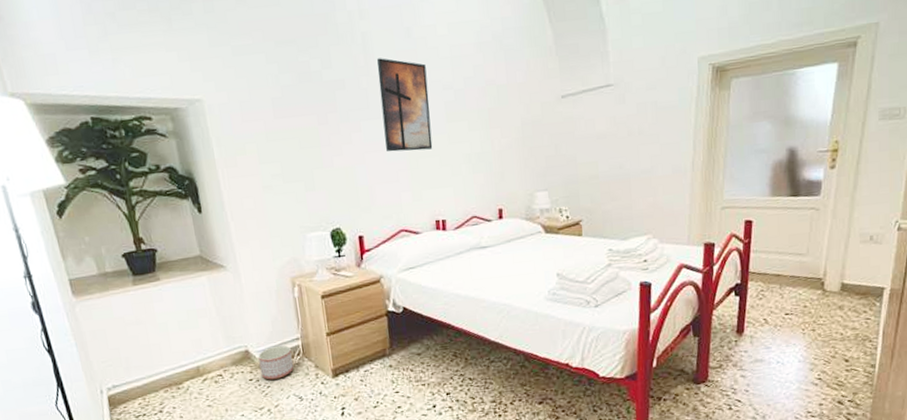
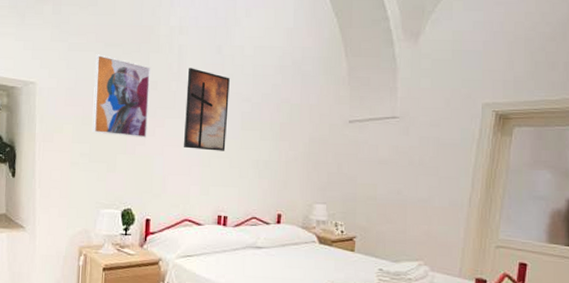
wall art: none [267,55,343,150] -> present [92,54,151,139]

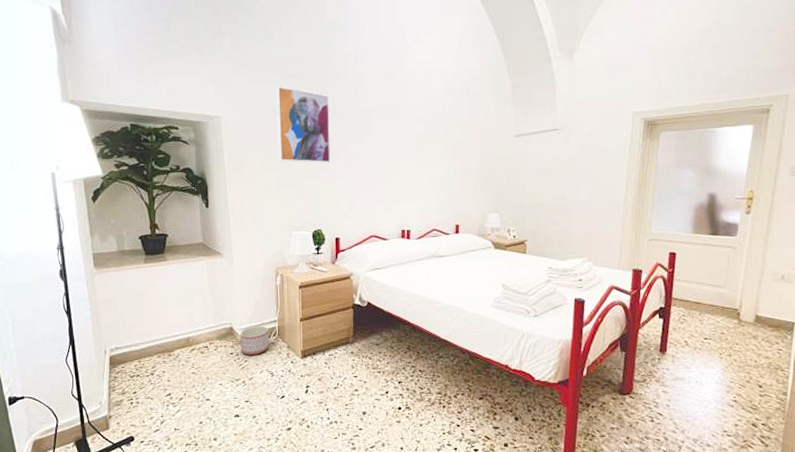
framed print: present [184,68,230,151] -> none [364,94,405,171]

